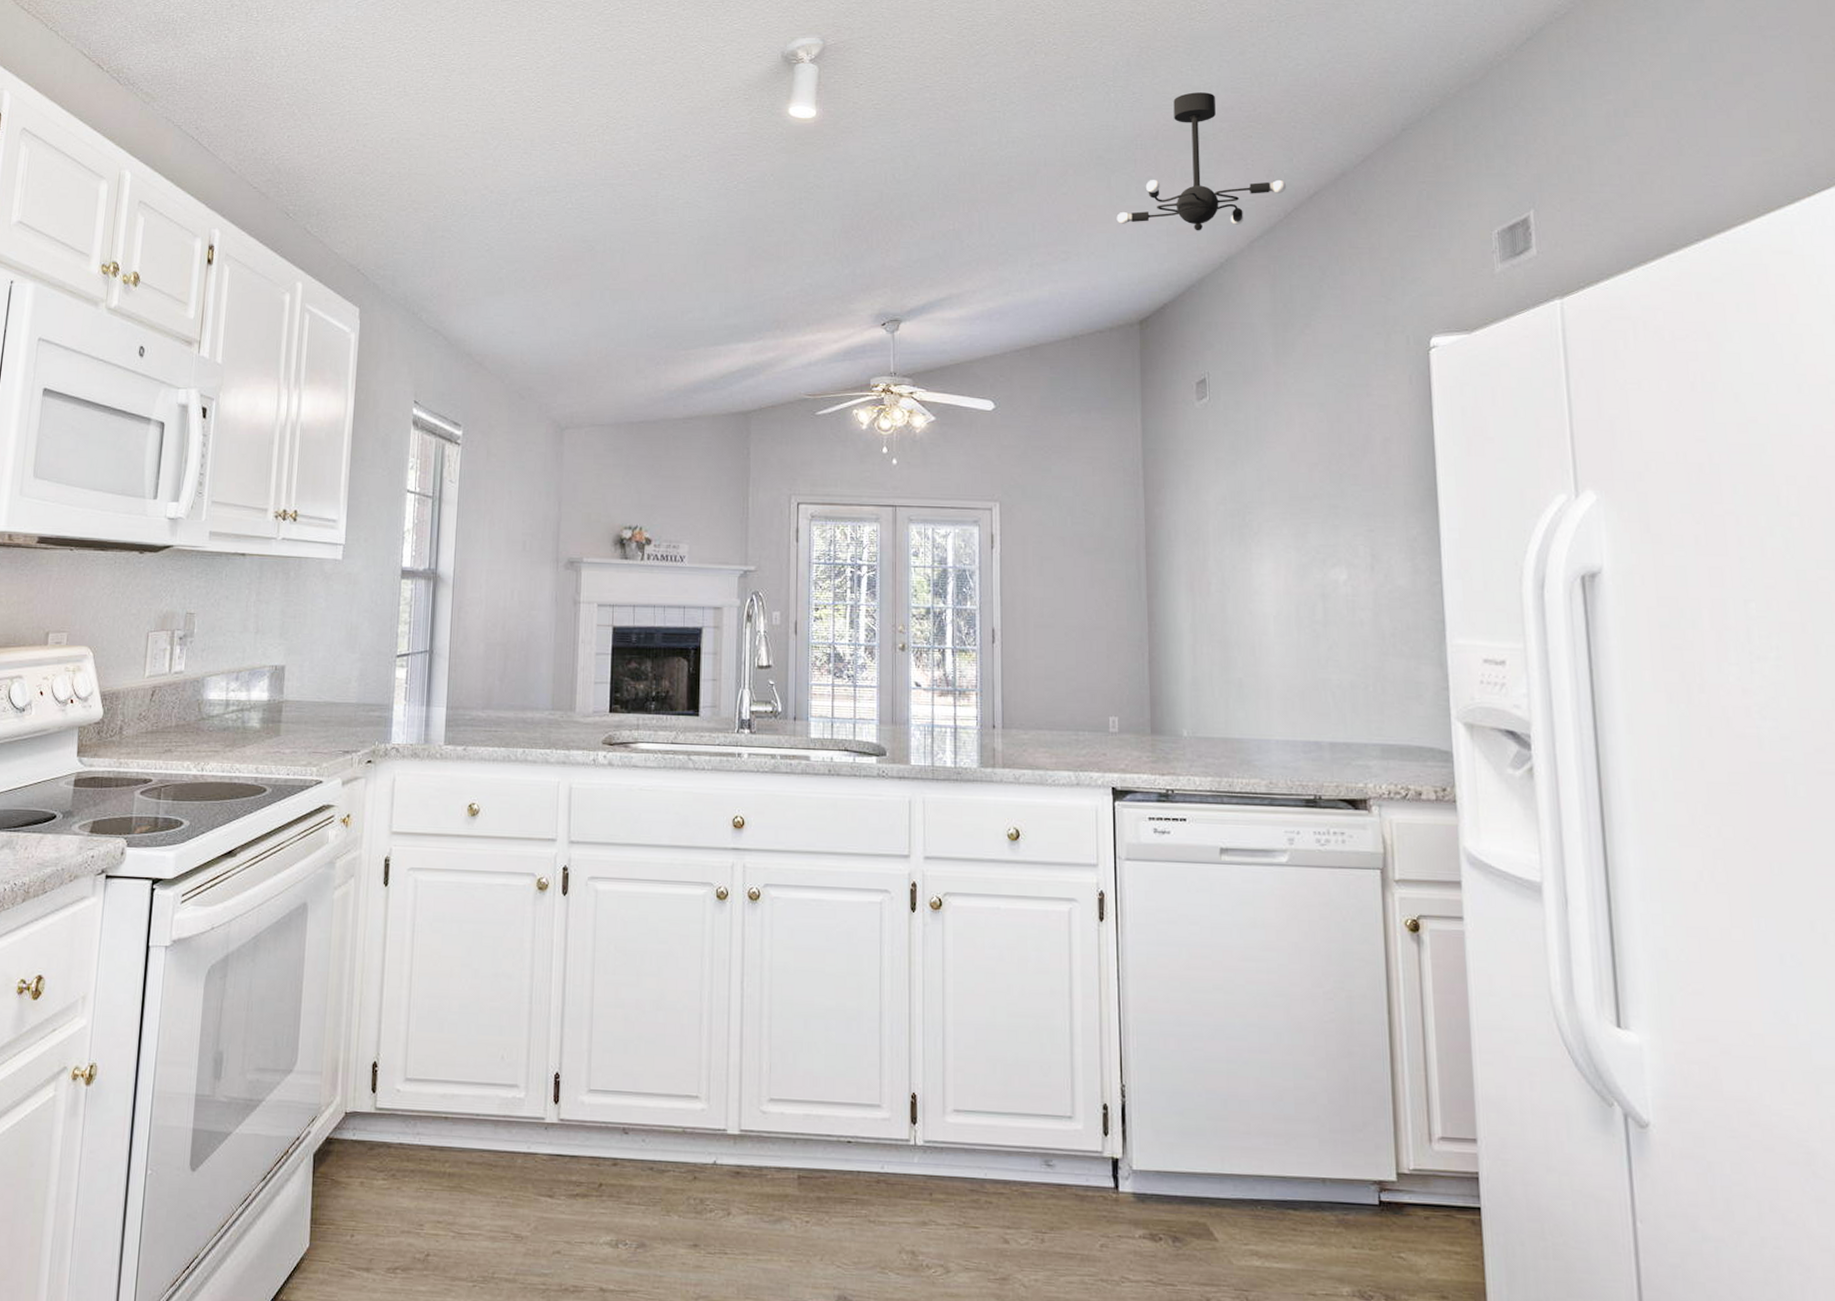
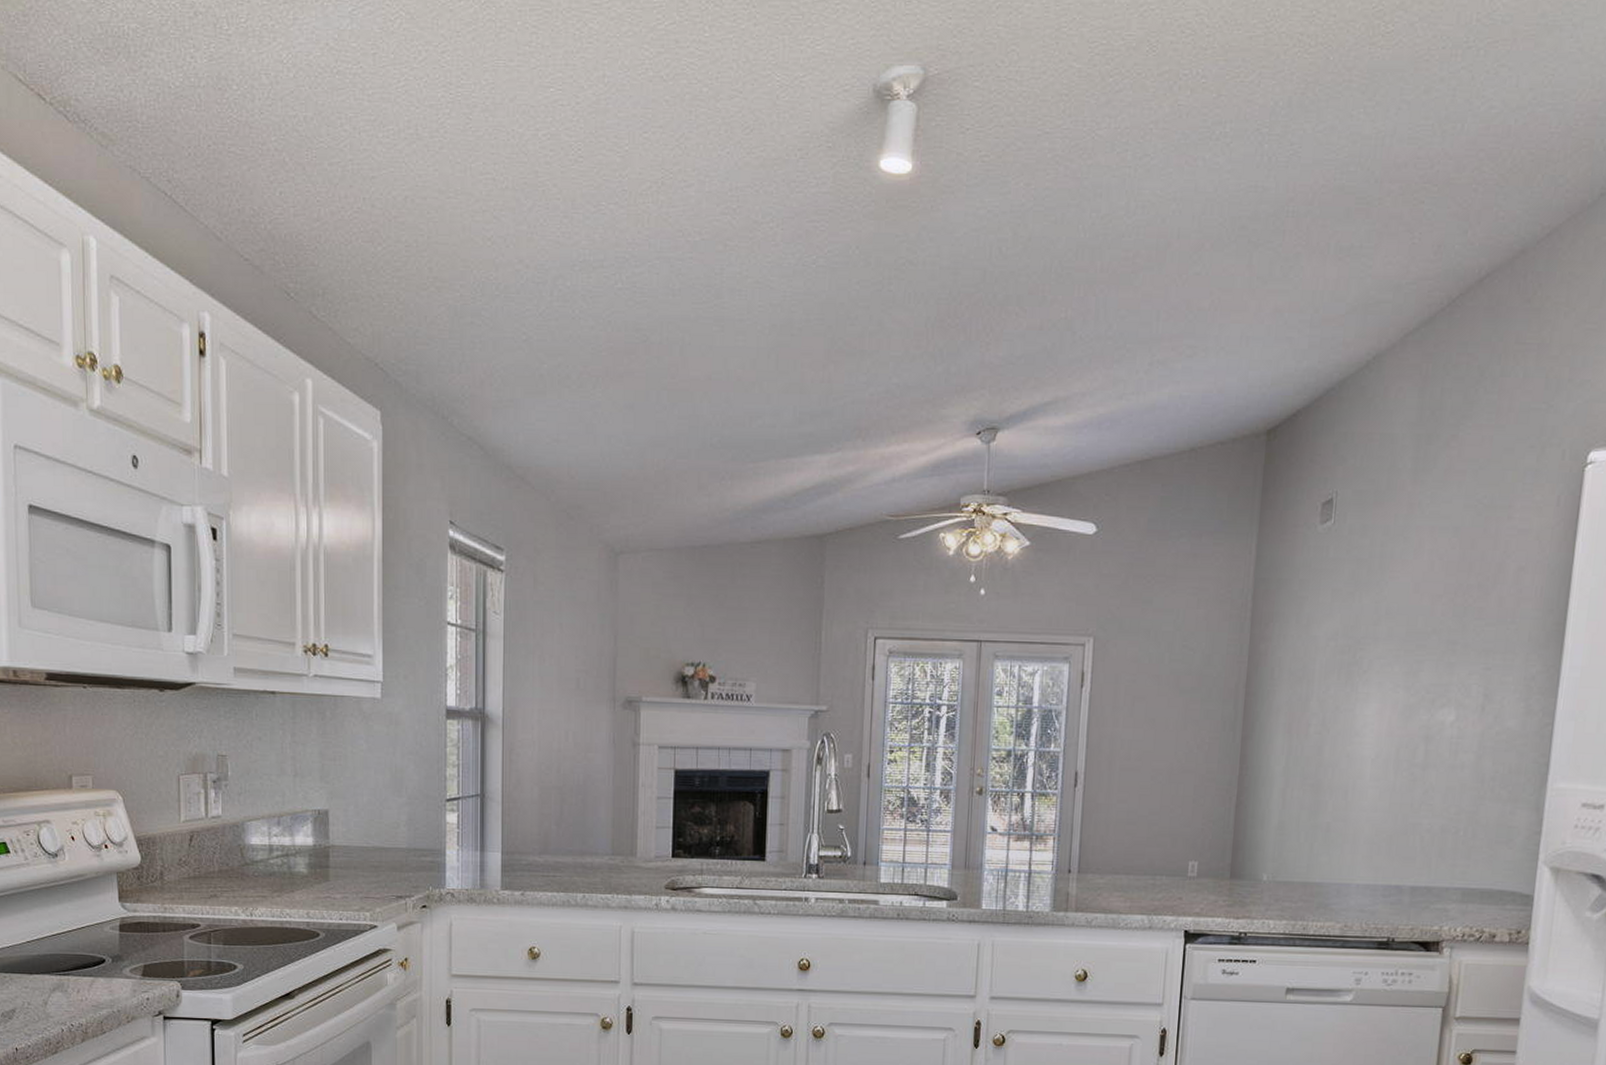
ceiling light fixture: present [1116,92,1287,231] -> none [1254,143,1456,322]

